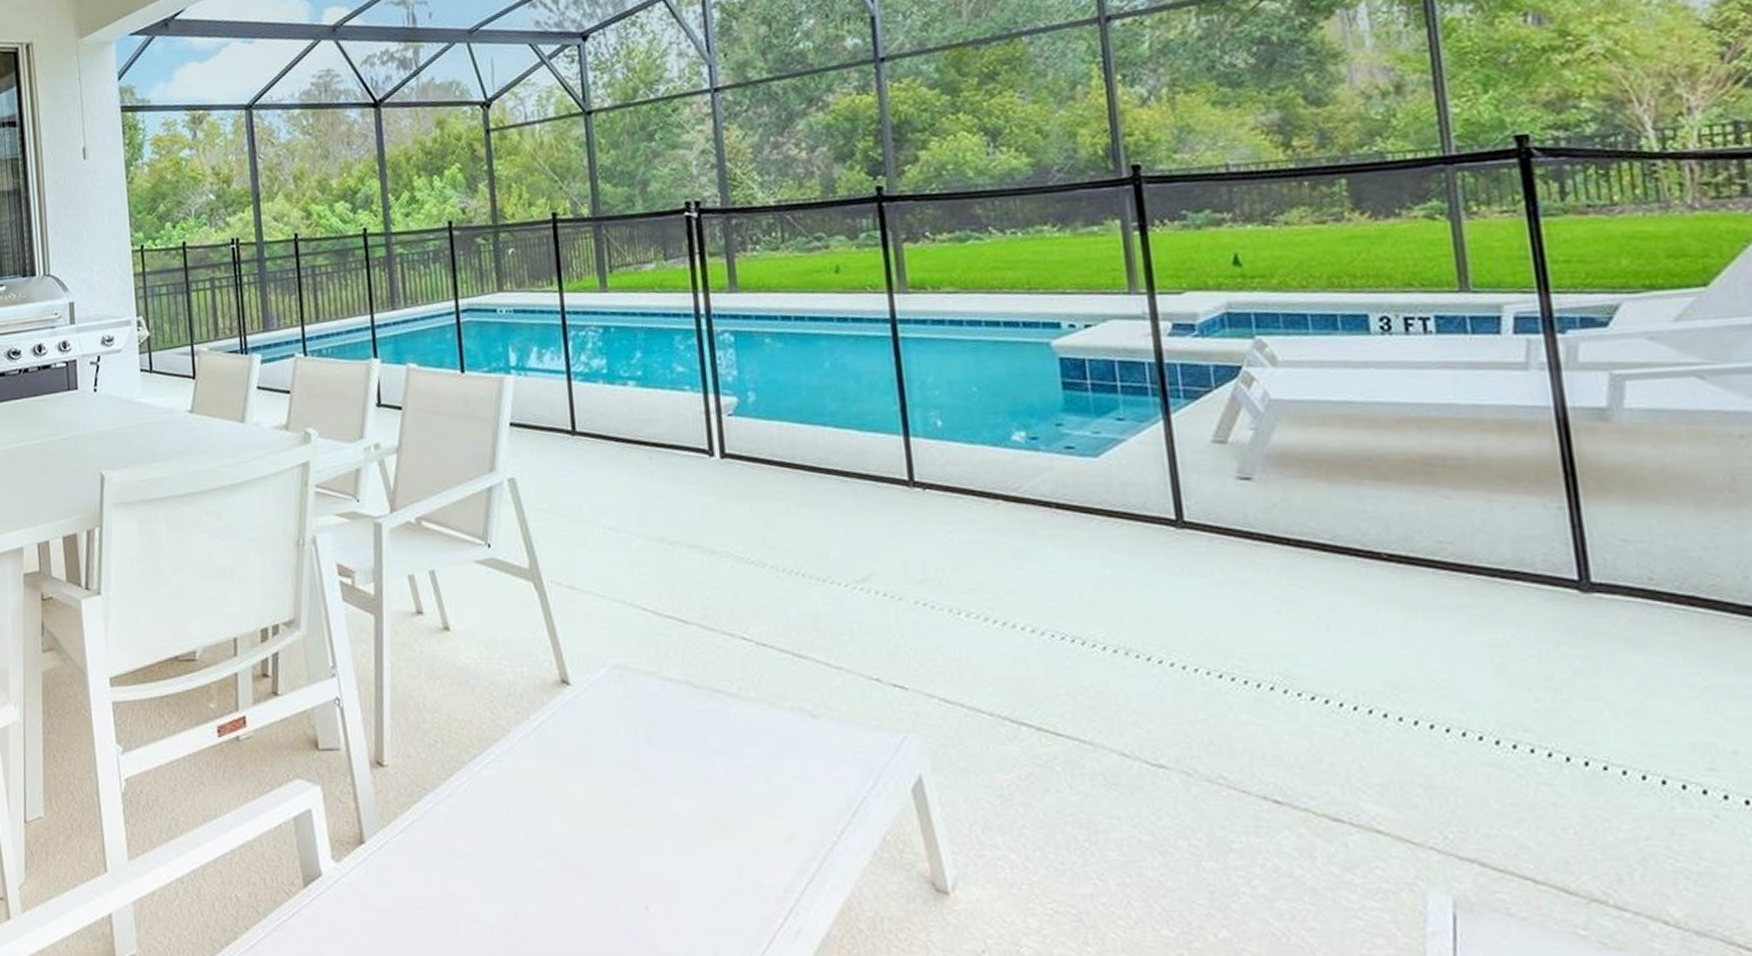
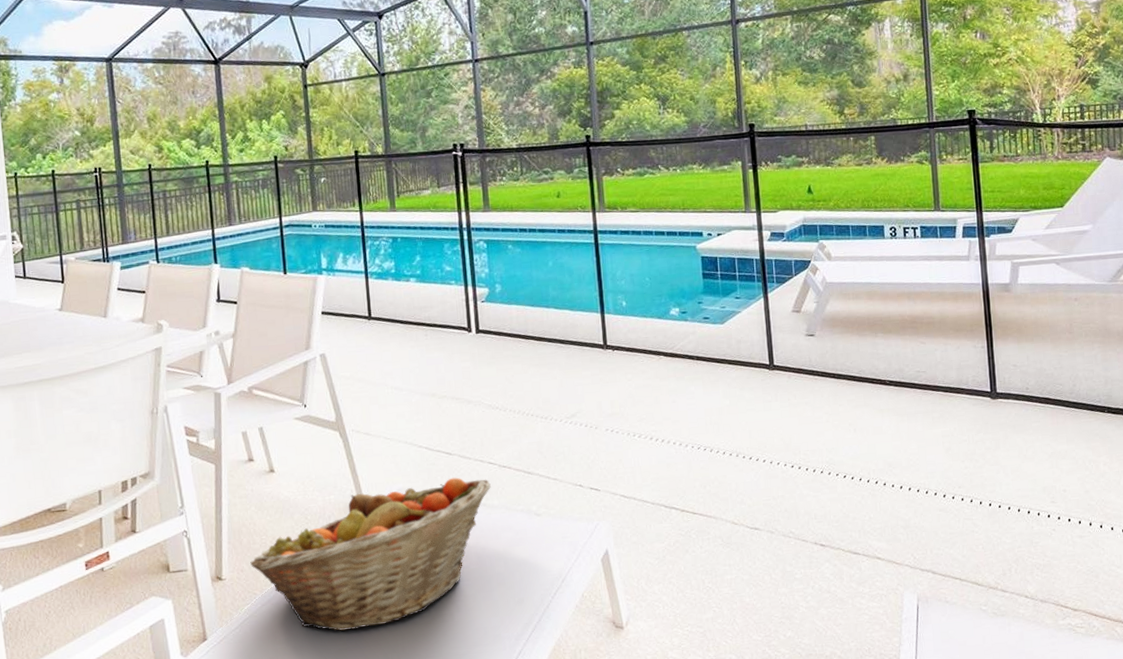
fruit basket: none [419,655,745,851] -> present [250,477,491,631]

